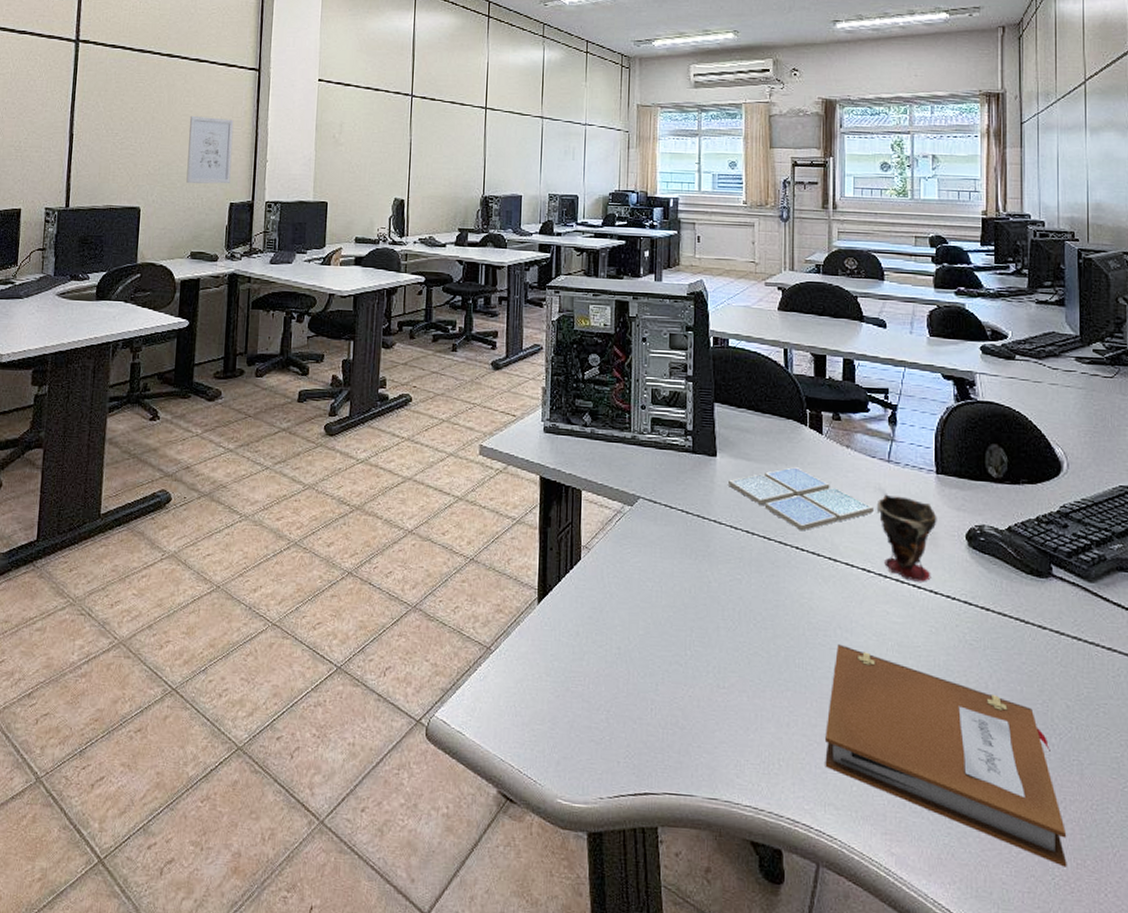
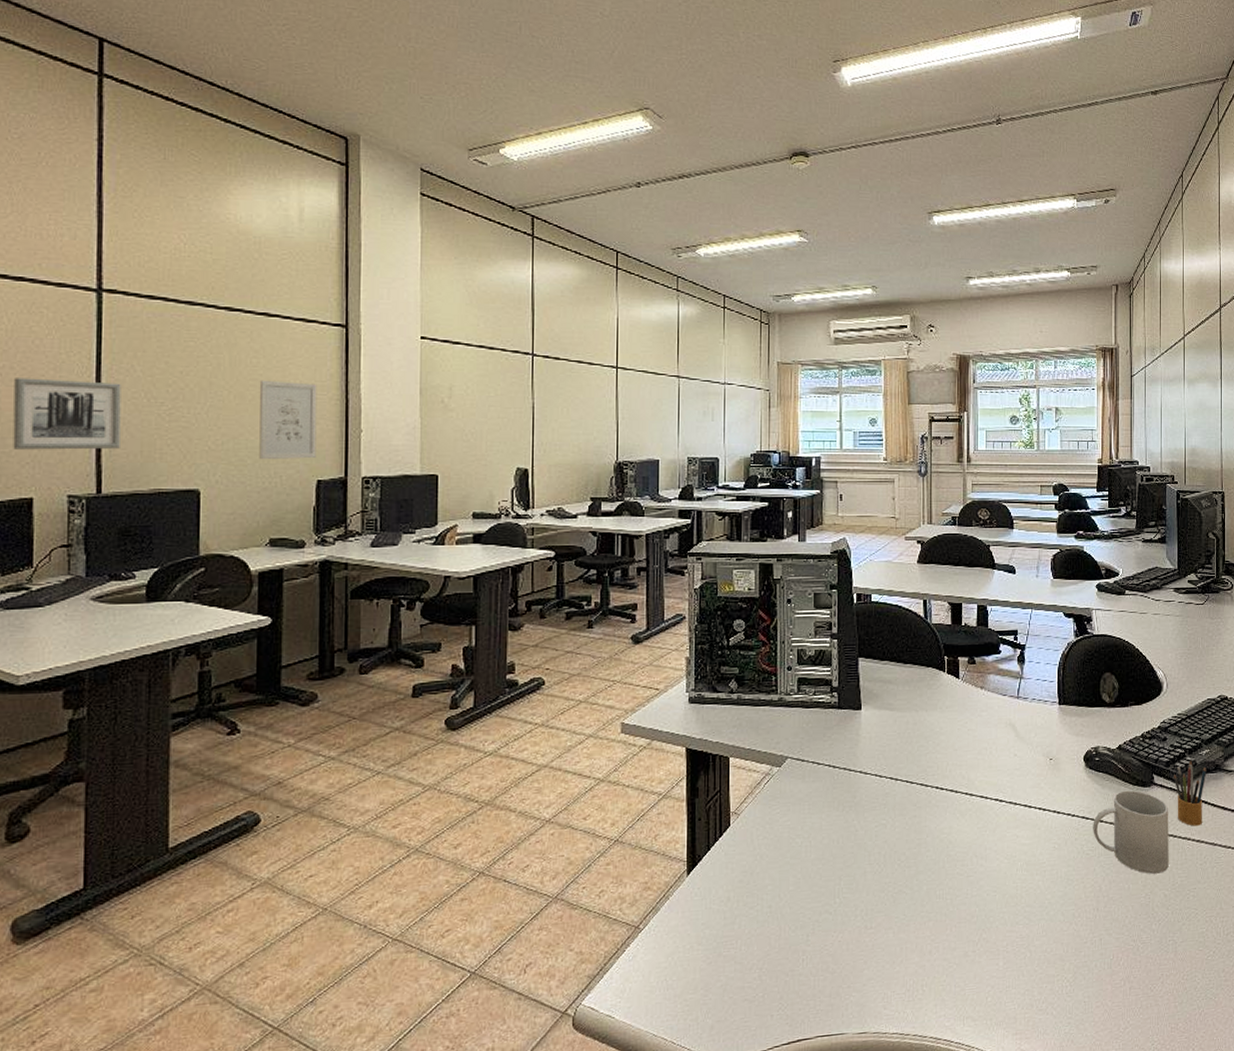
wall art: none [10,111,88,171] -> present [13,378,121,450]
drink coaster: present [729,466,874,531] -> none [873,711,1005,772]
notebook: present [825,644,1067,867] -> none [963,871,1164,1033]
cup: present [876,494,937,582] -> none [1007,728,1060,805]
mug: none [977,578,1072,680] -> present [1093,790,1169,874]
pencil box: none [1077,553,1119,632] -> present [1174,760,1207,826]

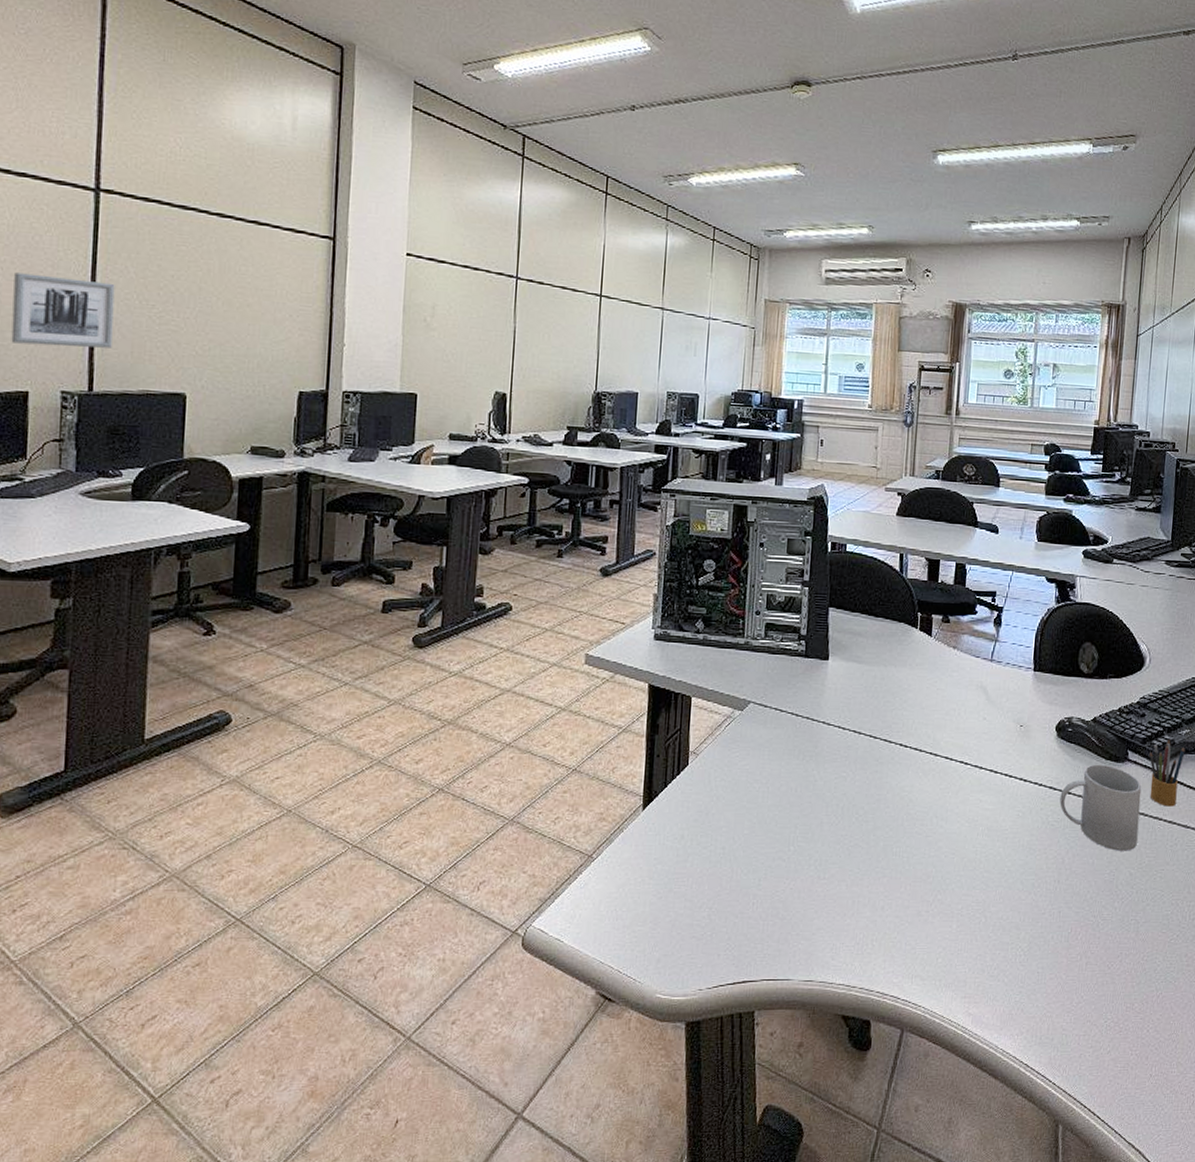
wall art: present [259,380,317,460] -> none [244,288,303,370]

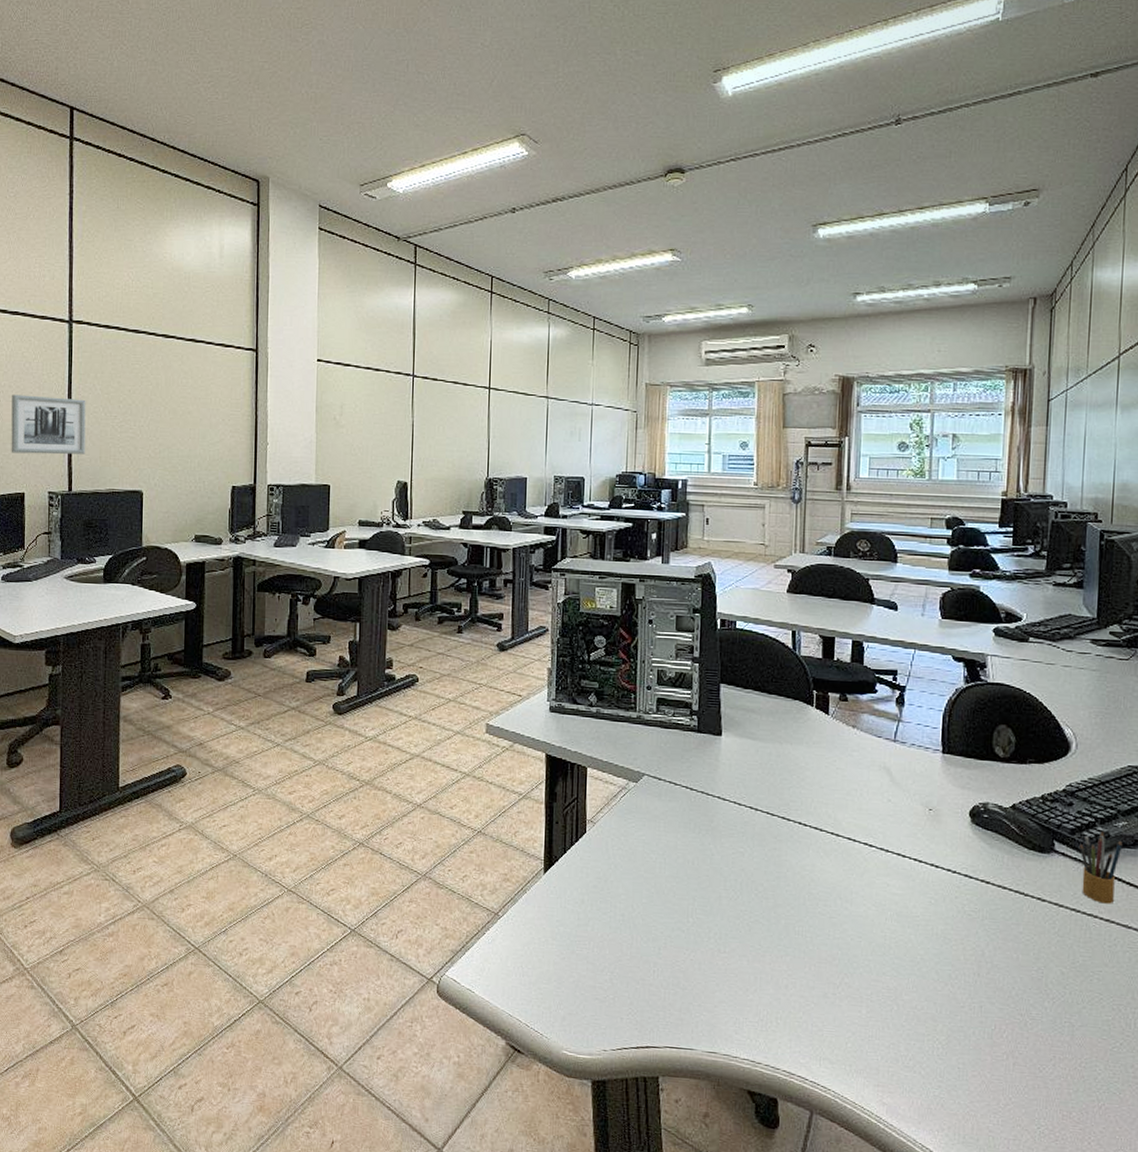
mug: present [1060,764,1142,851] -> none [977,853,1072,948]

